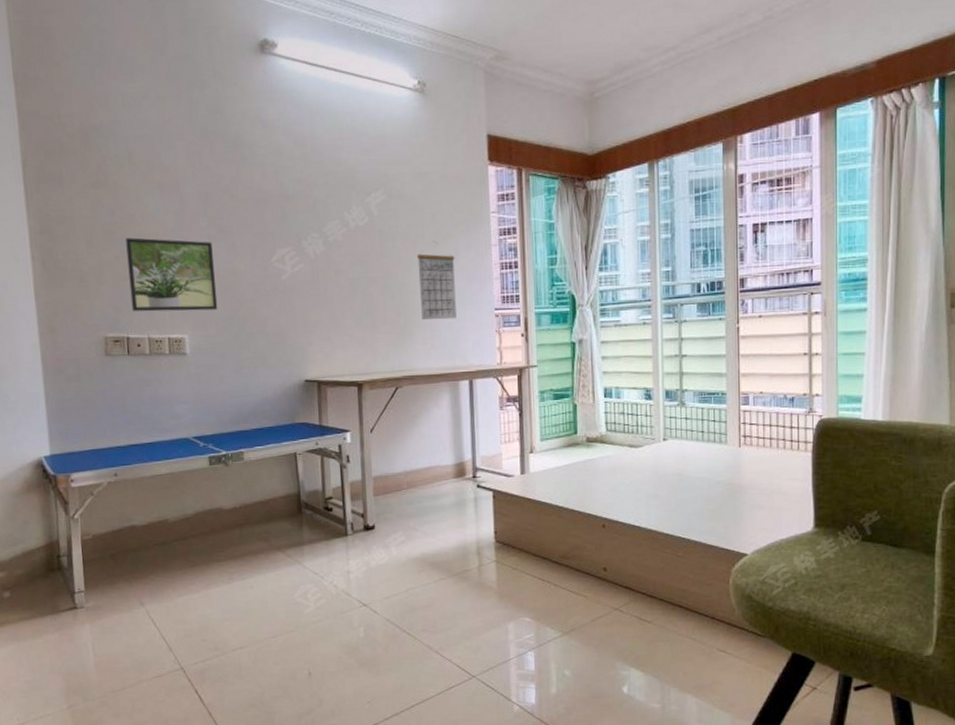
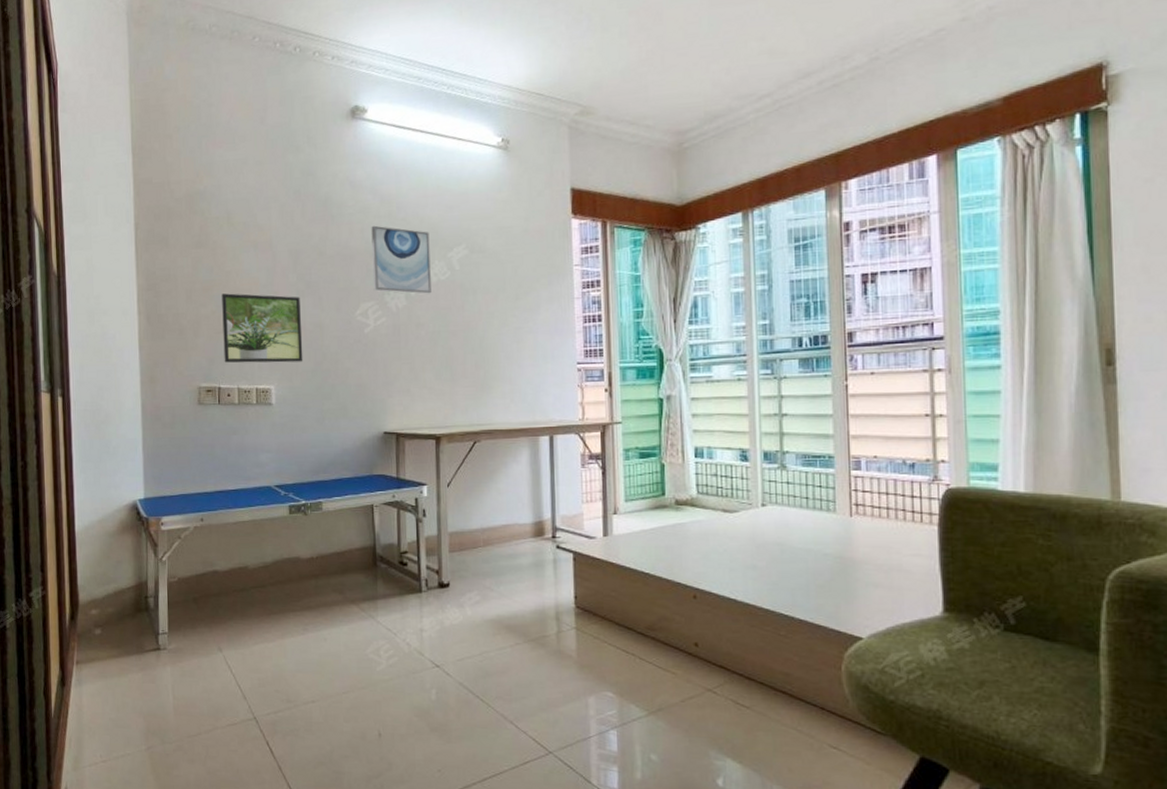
wall art: none [285,168,350,240] -> present [371,225,431,294]
calendar: present [416,241,457,320] -> none [497,294,537,374]

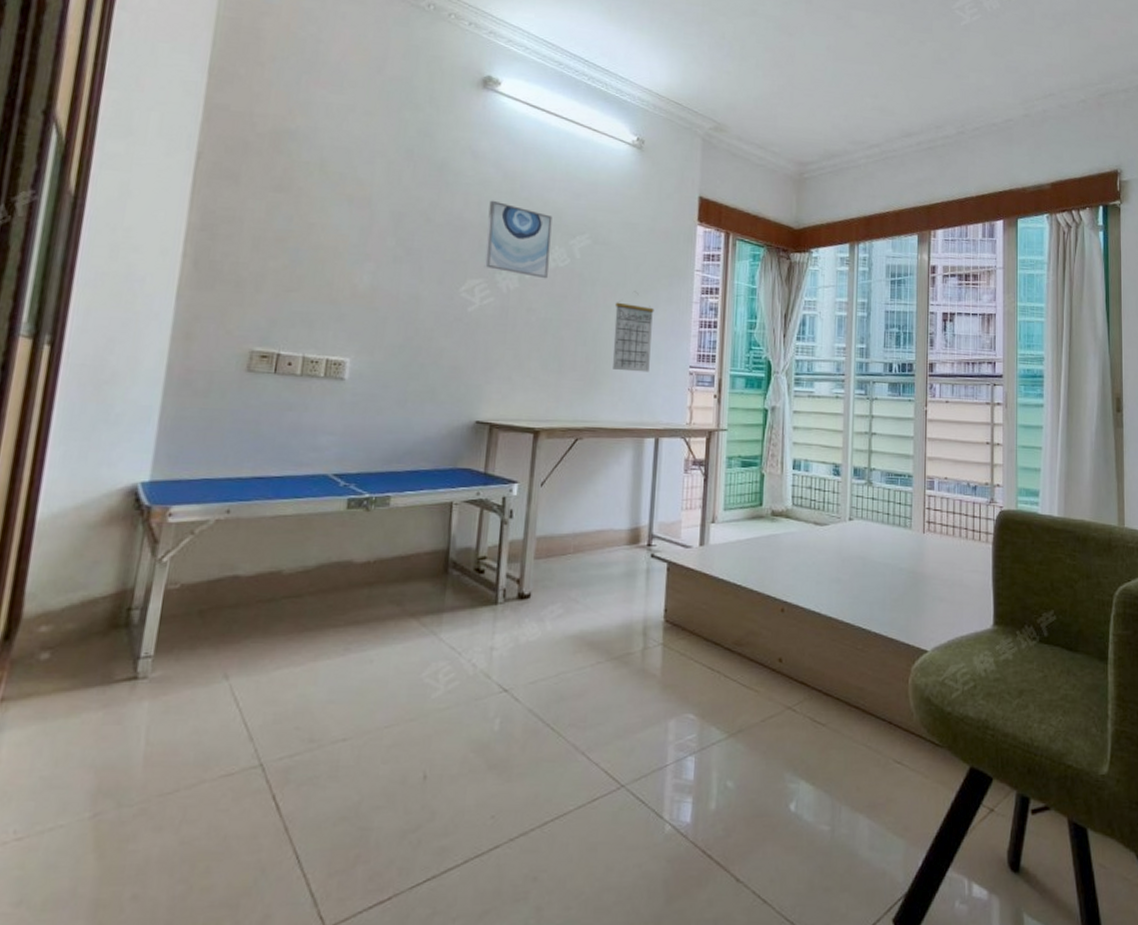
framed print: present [222,293,303,363] -> none [290,247,397,335]
calendar: none [497,294,537,374] -> present [612,291,654,373]

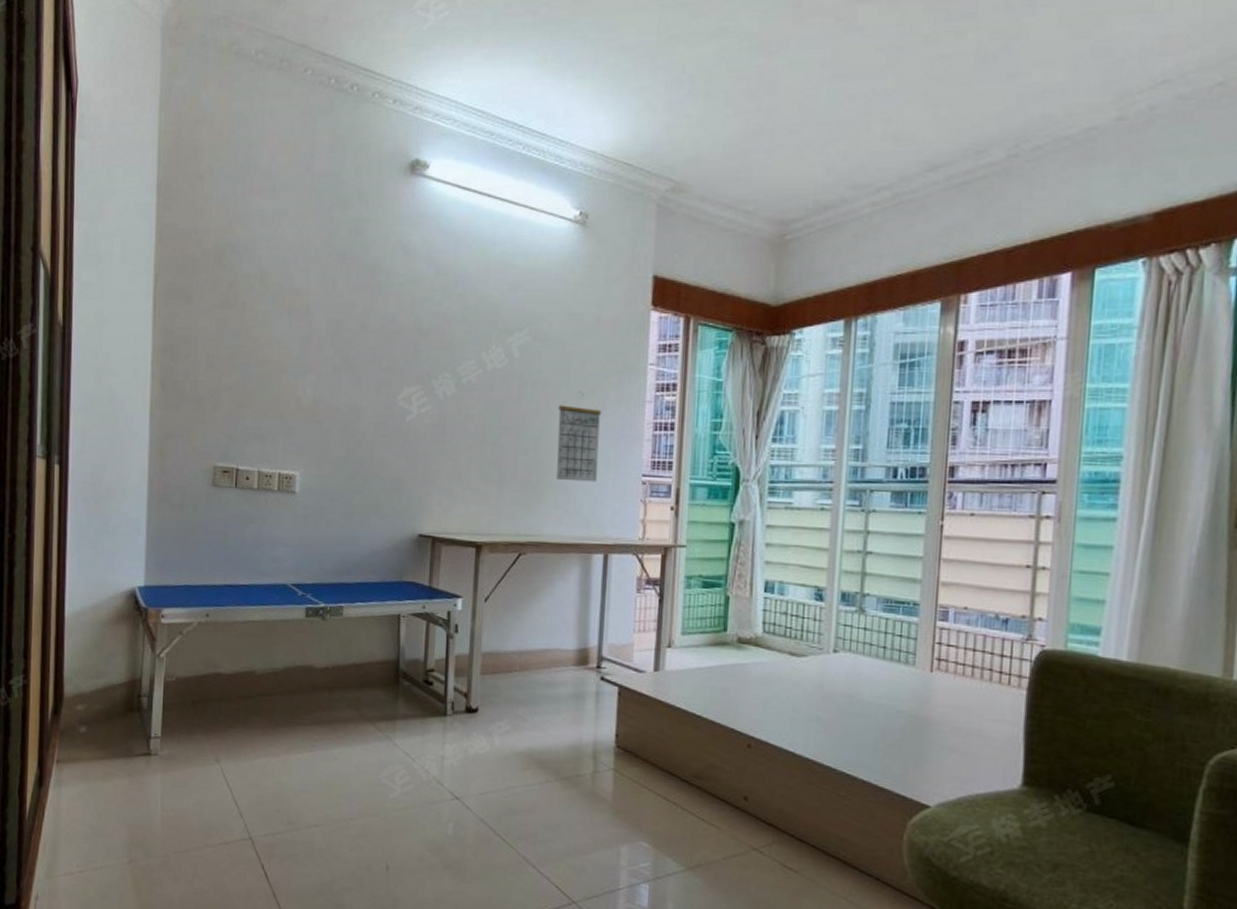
wall art: present [484,200,553,279] -> none [420,299,488,383]

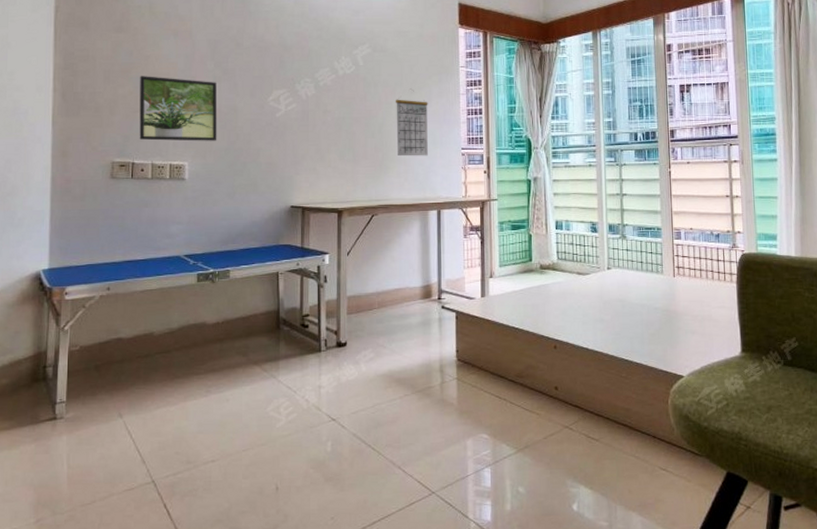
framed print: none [245,363,336,448] -> present [139,76,217,141]

